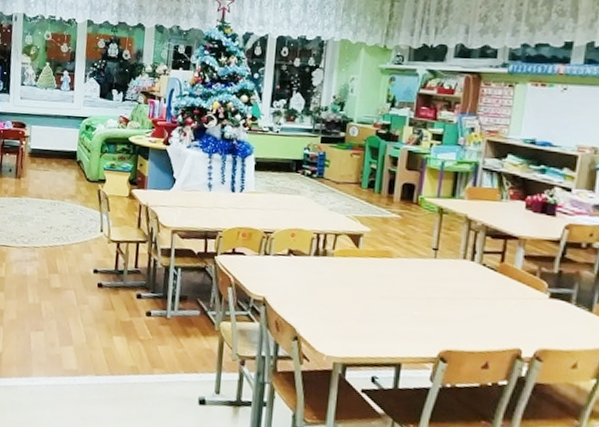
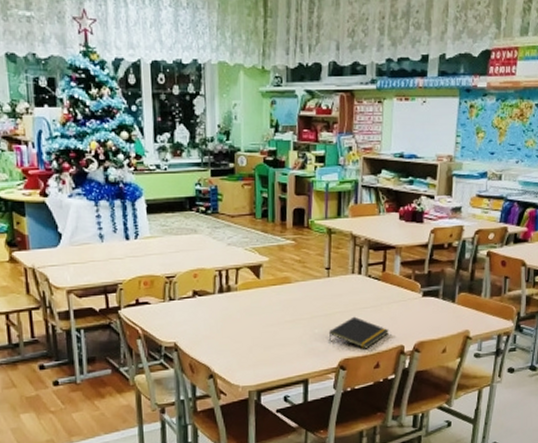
notepad: none [429,305,503,345] -> present [328,316,389,349]

